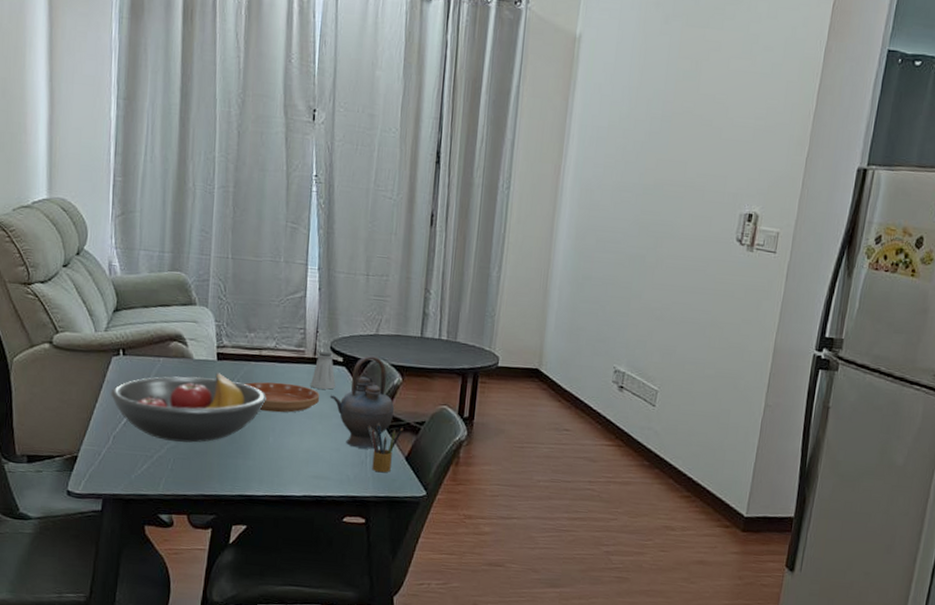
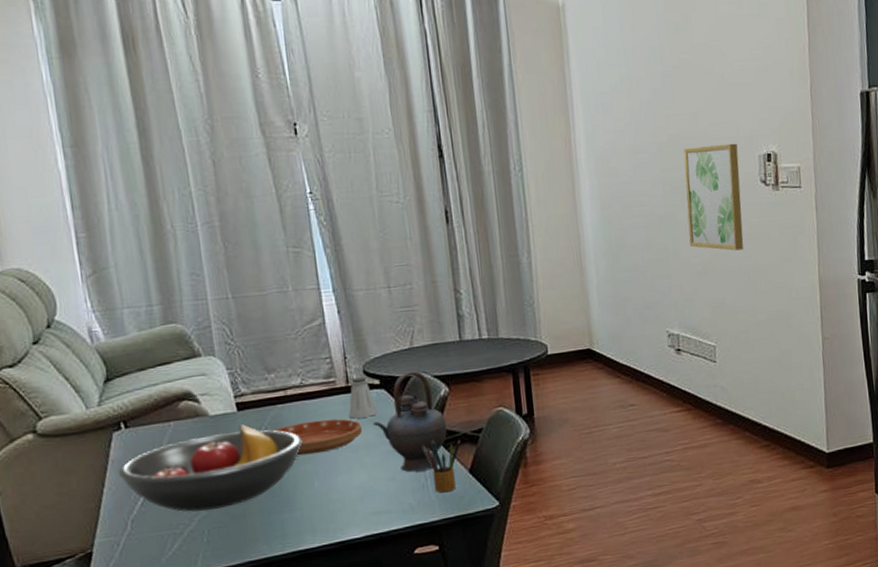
wall art: none [654,194,721,303] -> present [683,143,744,251]

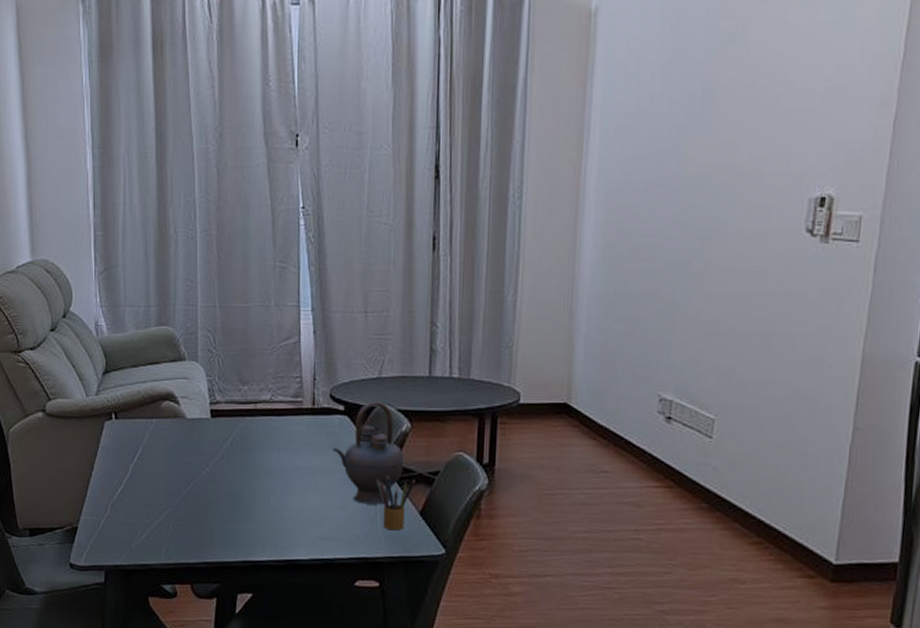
fruit bowl: present [117,424,302,512] -> none [105,431,265,508]
saucer: present [272,418,363,456] -> none [239,437,322,470]
saltshaker: present [349,376,377,419] -> none [311,400,338,442]
wall art: present [683,143,744,251] -> none [703,181,783,311]

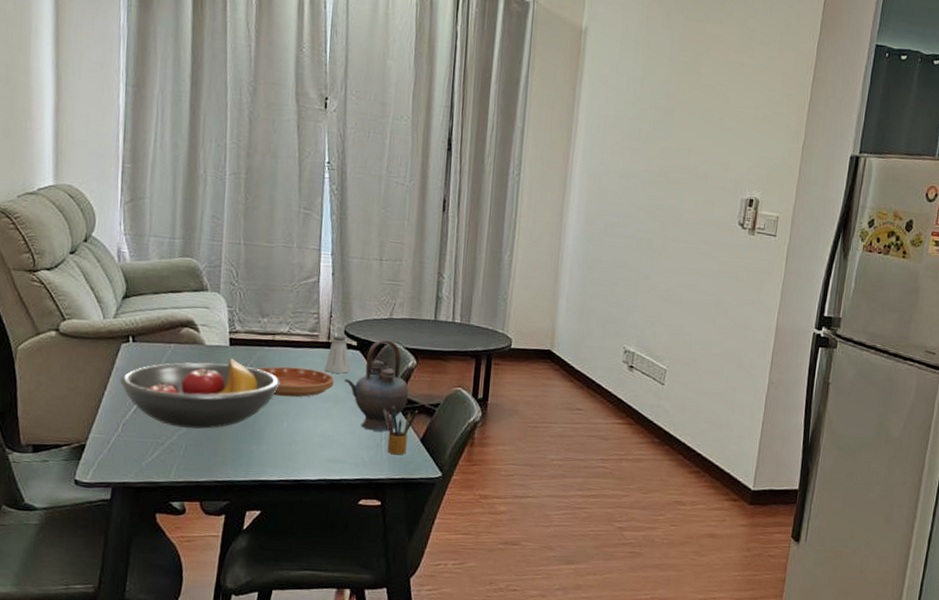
fruit bowl: none [105,431,265,508] -> present [119,358,280,429]
saucer: none [239,437,322,470] -> present [256,366,335,397]
saltshaker: none [311,400,338,442] -> present [325,335,350,374]

